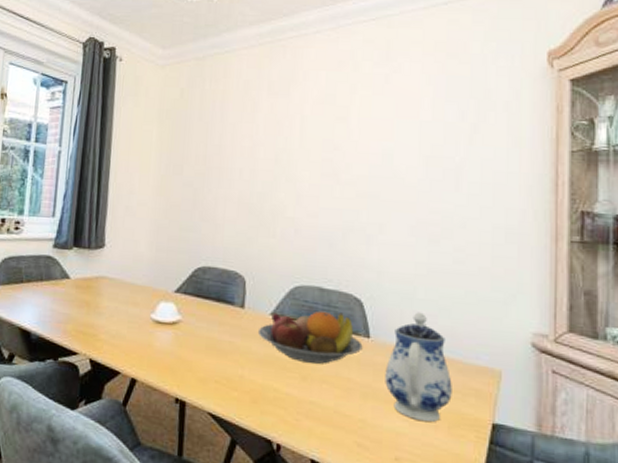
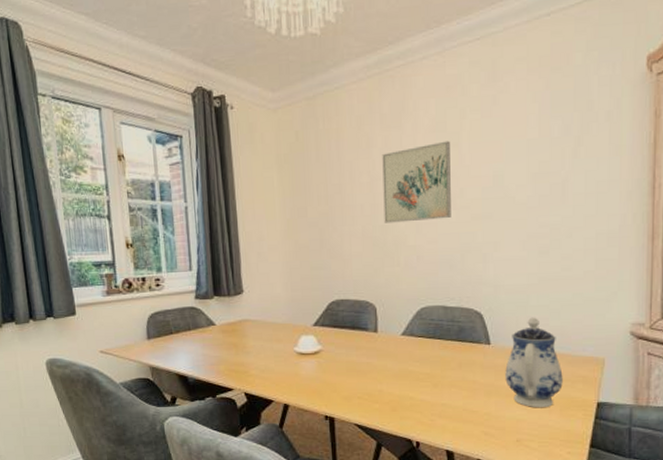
fruit bowl: present [257,311,363,364] -> none [391,326,485,372]
wall art: none [263,113,338,193] -> present [382,140,451,223]

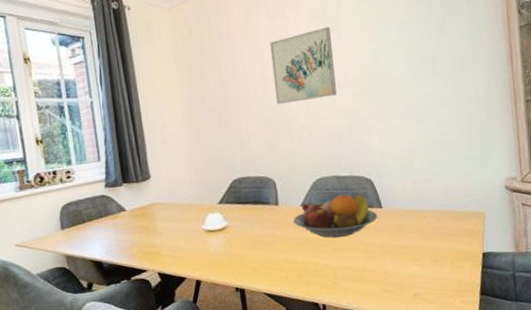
fruit bowl: none [391,326,485,372] -> present [292,192,378,238]
teapot: present [505,317,563,408] -> none [398,179,450,263]

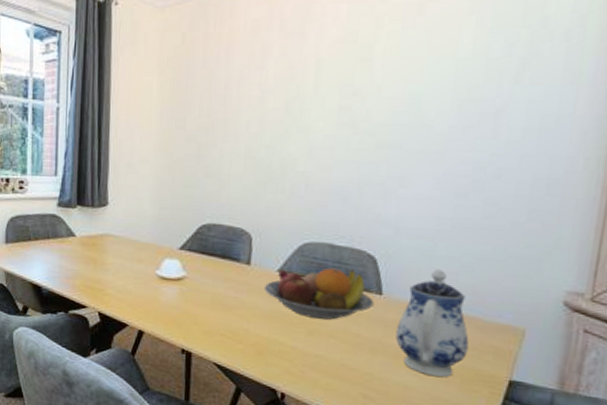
wall art: present [270,26,337,104] -> none [272,54,360,145]
teapot: none [398,179,450,263] -> present [395,269,469,377]

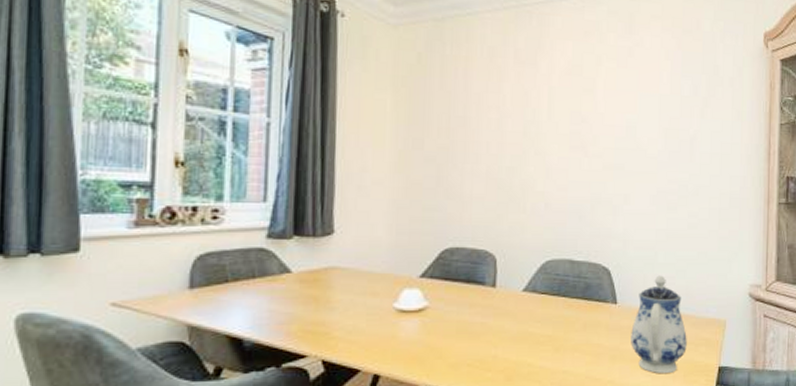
fruit bowl: present [263,267,374,320] -> none [510,282,611,334]

